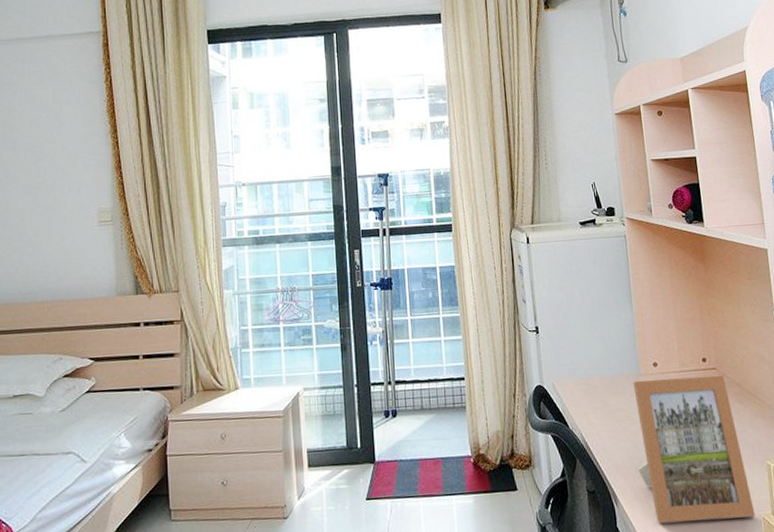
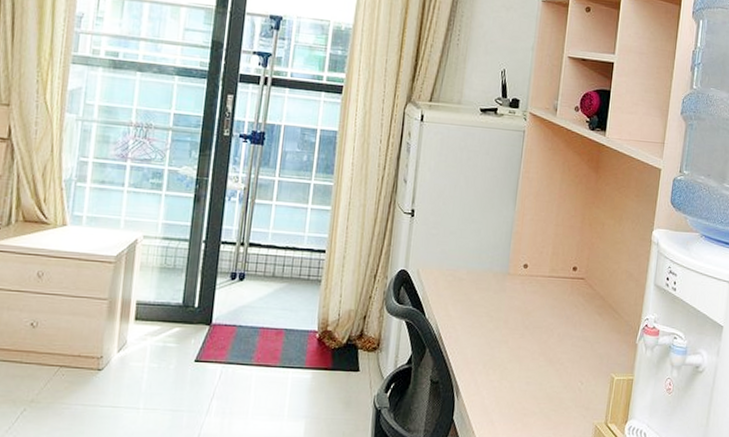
picture frame: present [633,375,756,523] -> none [486,279,591,425]

